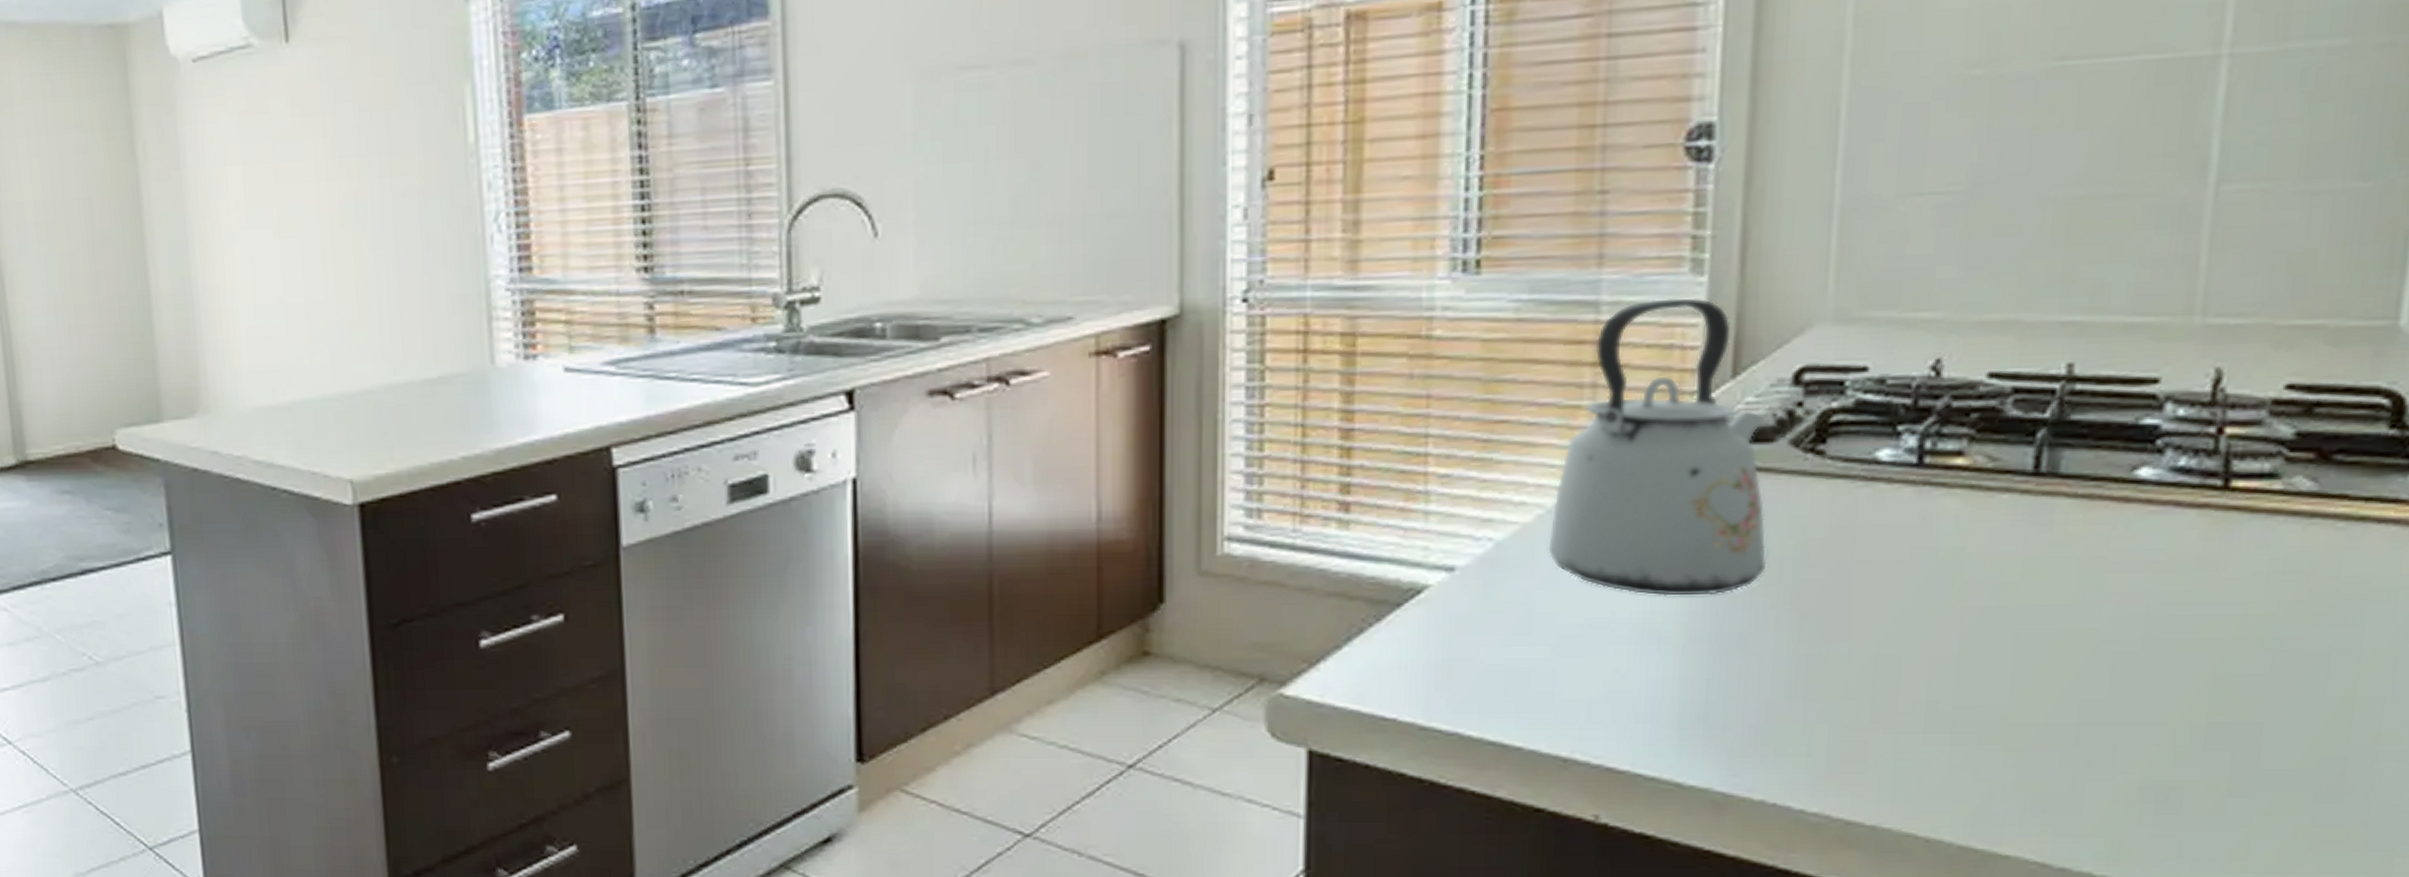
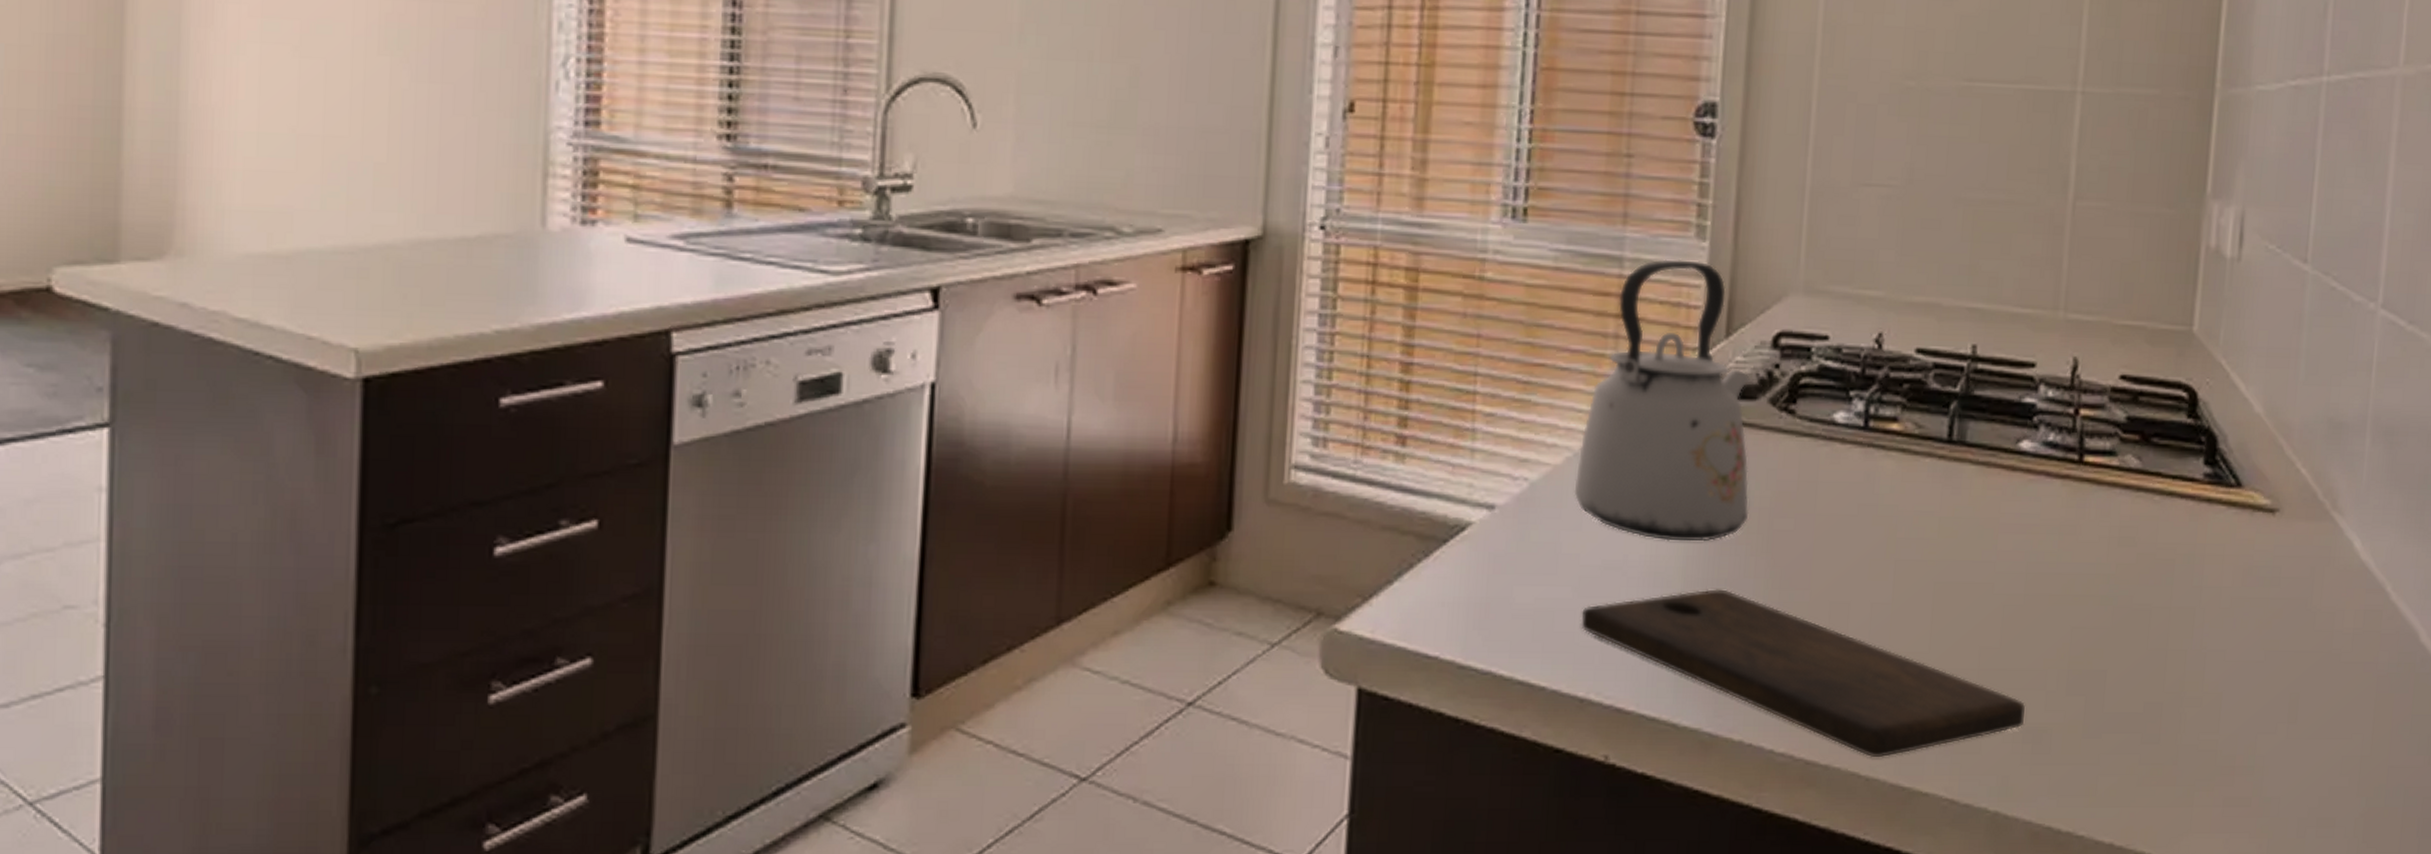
cutting board: none [1561,644,2146,819] -> present [1581,589,2026,758]

